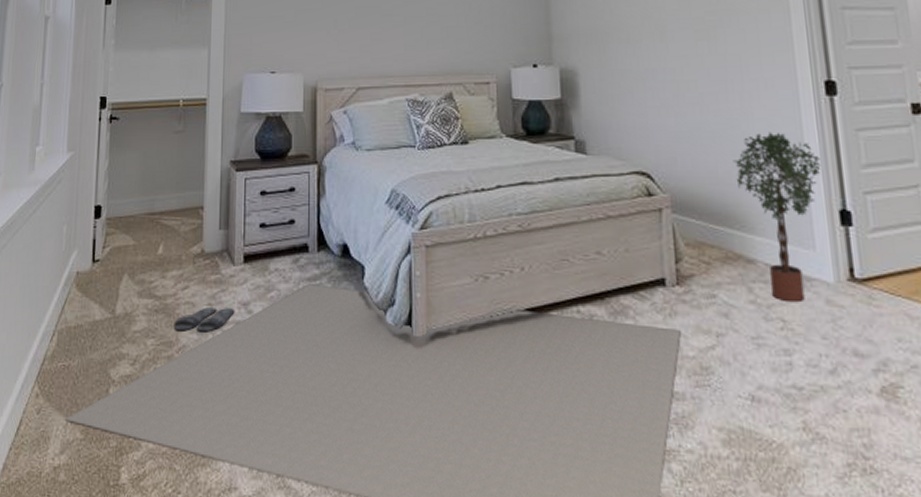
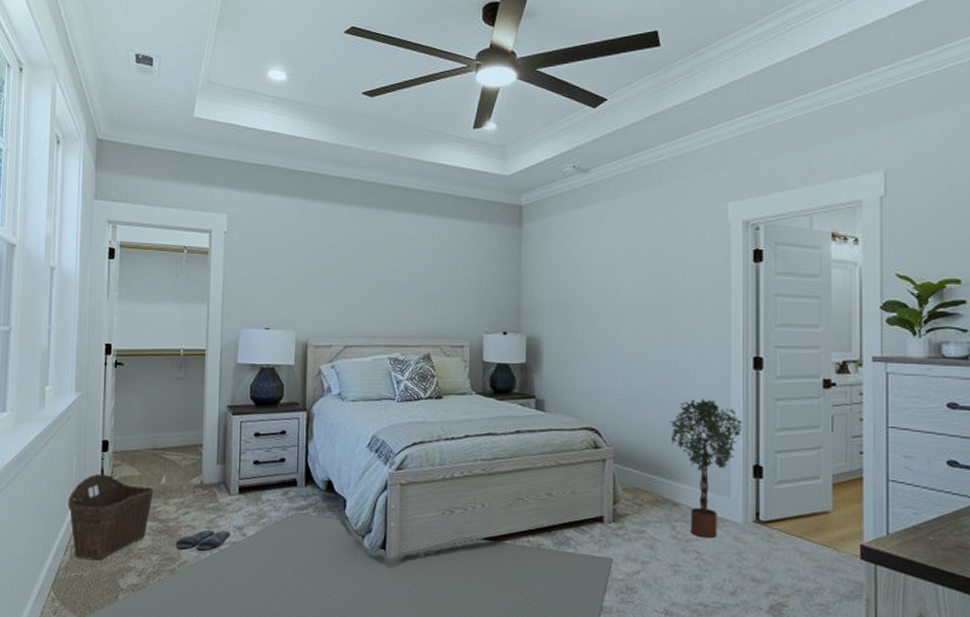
wicker basket: none [56,244,150,347] -> present [68,473,154,561]

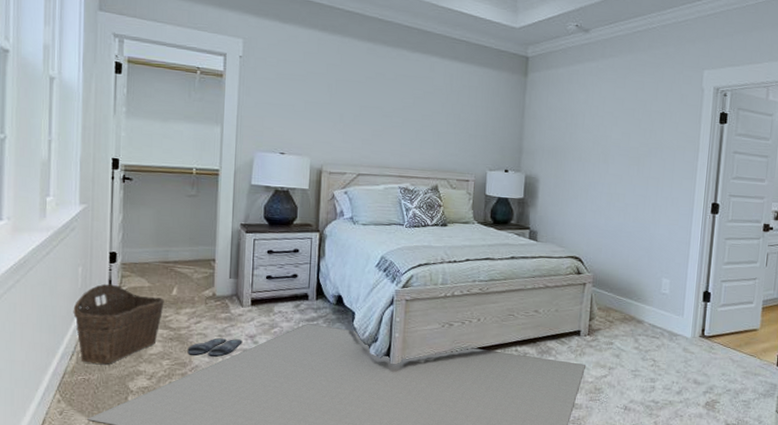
potted tree: present [669,398,742,539] -> none [640,235,698,350]

